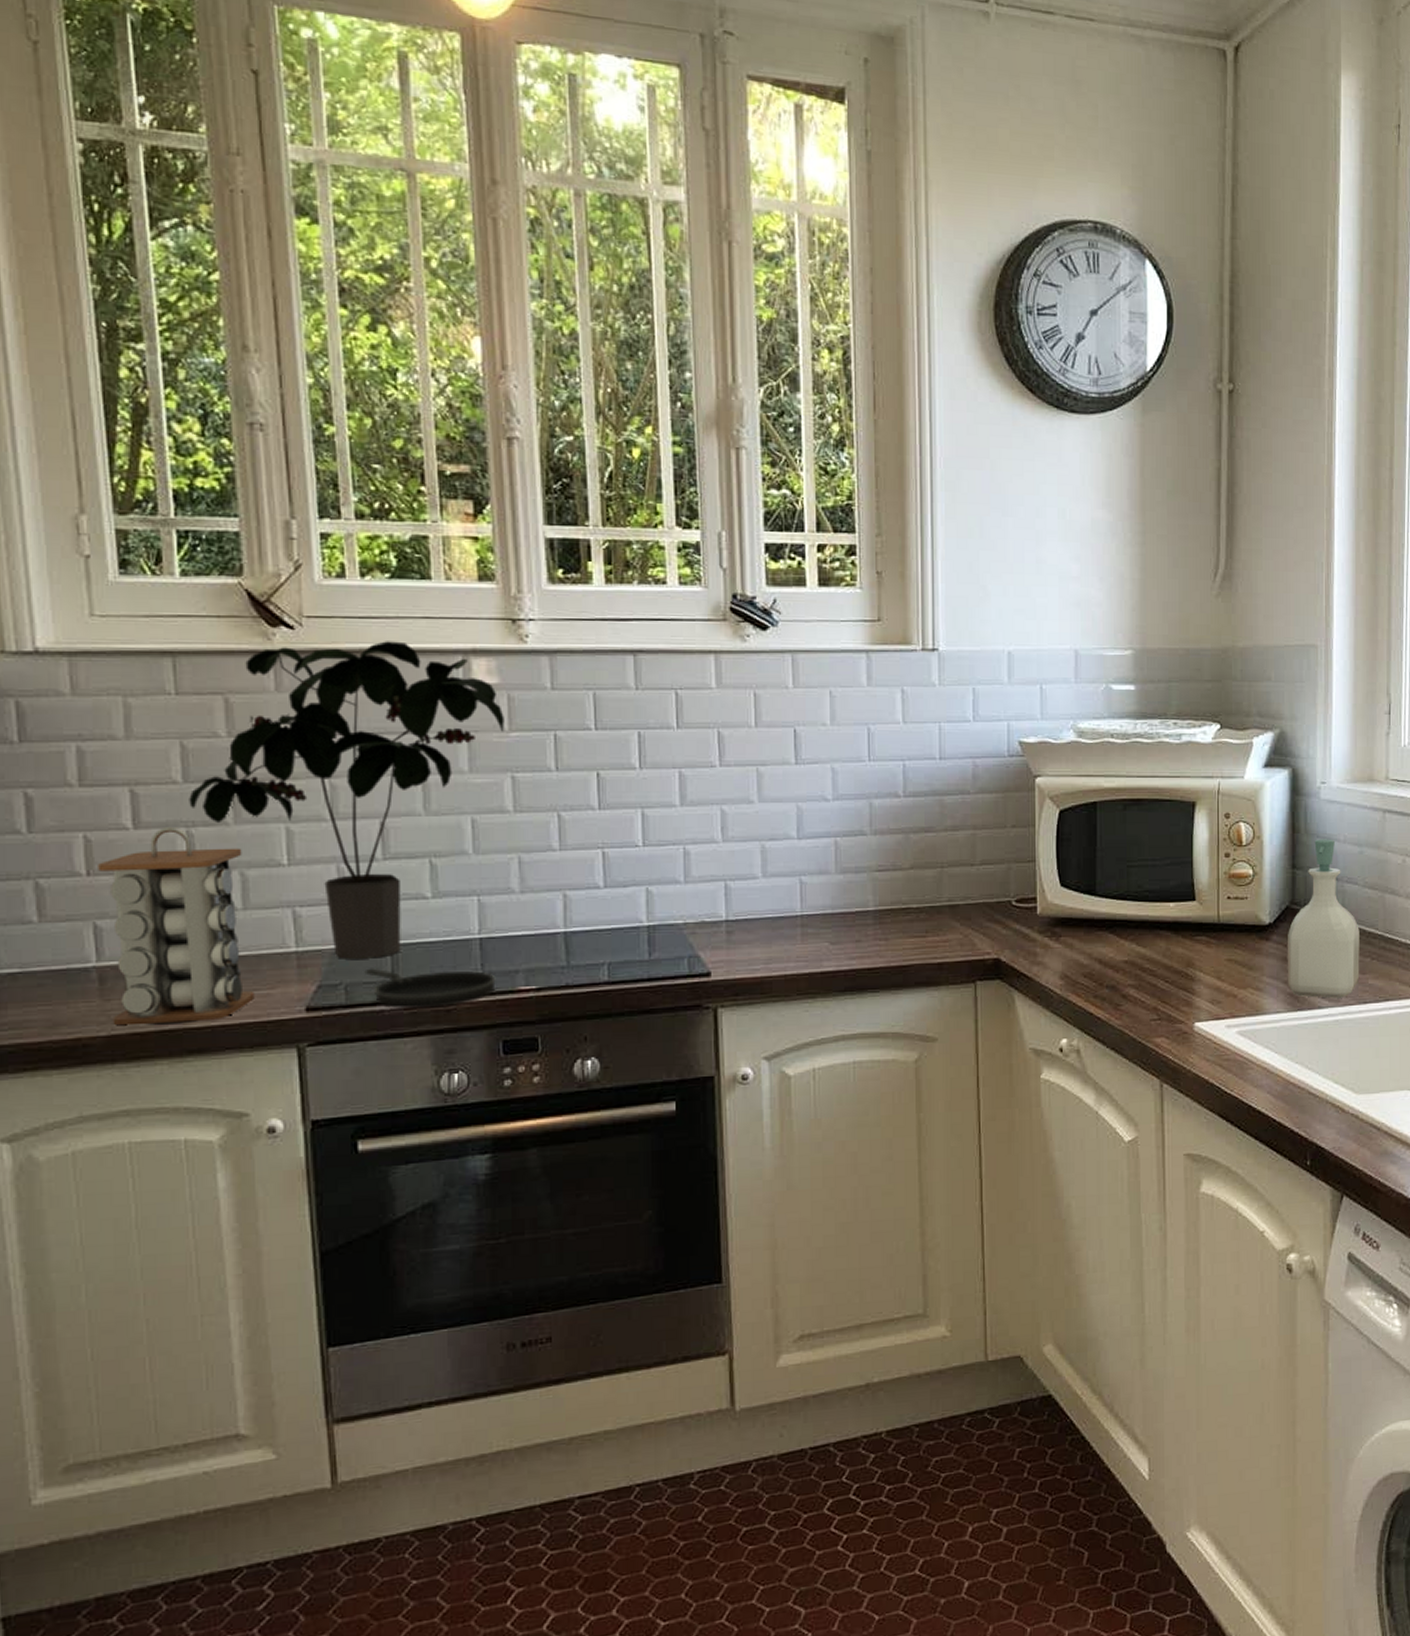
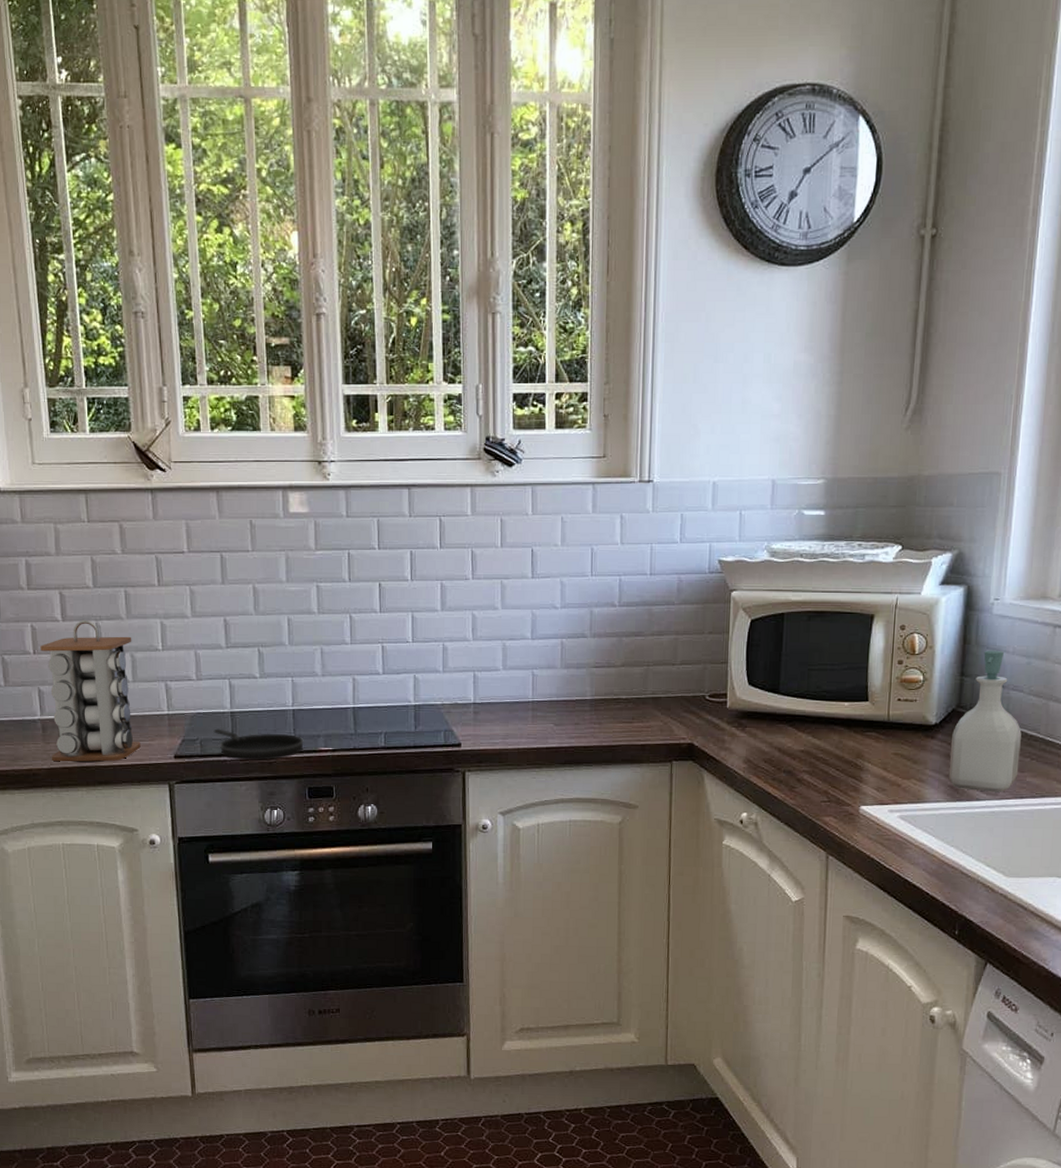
potted plant: present [189,641,504,959] -> none [97,480,312,722]

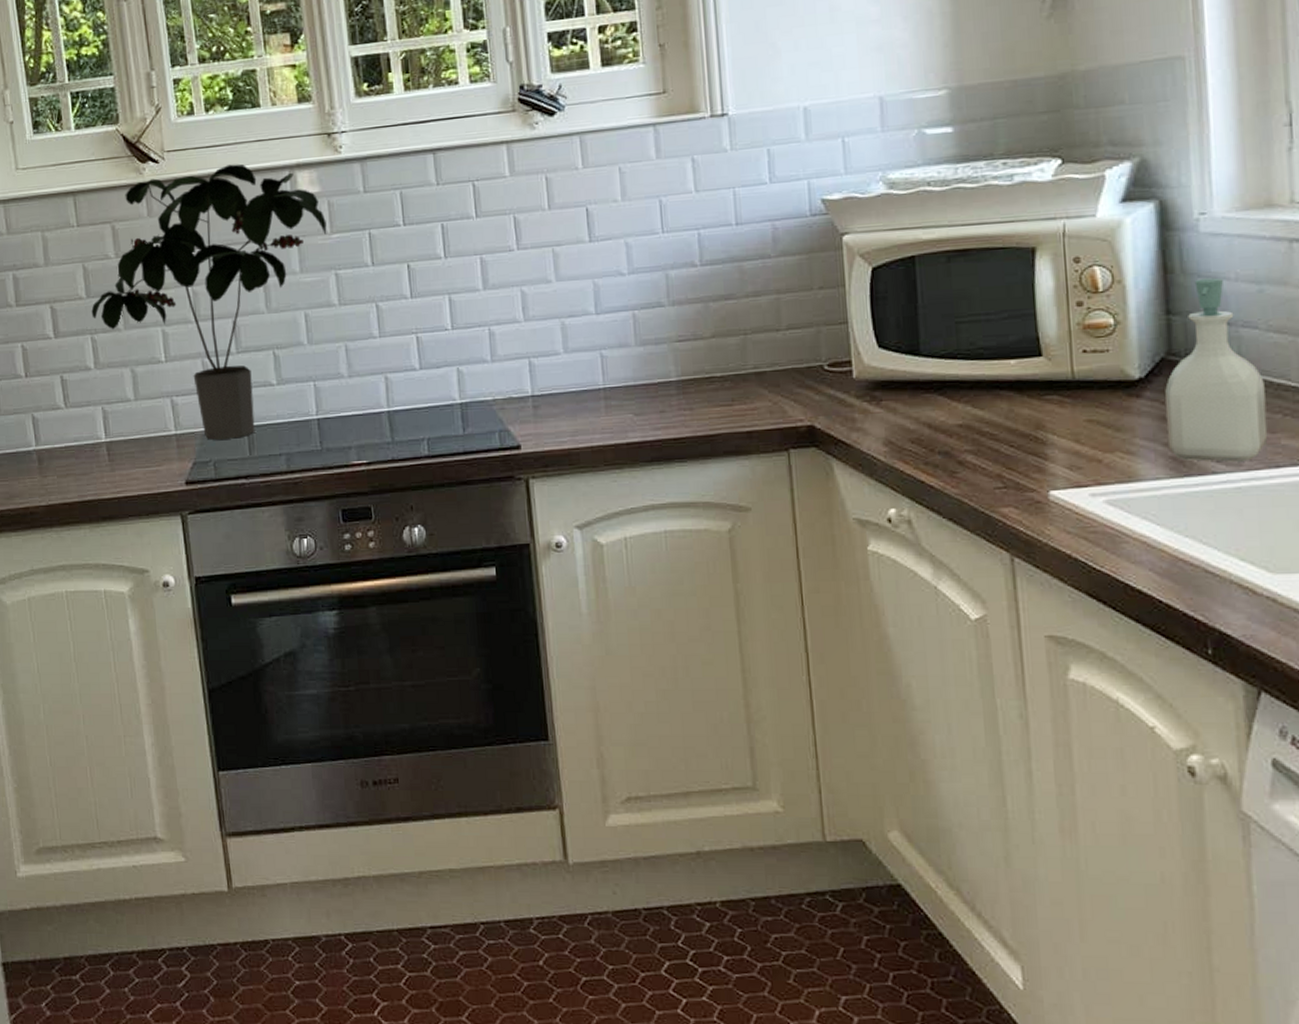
spice rack: present [40,620,141,763] -> none [32,335,147,497]
potted plant: none [97,480,312,722] -> present [91,164,327,440]
frying pan: present [213,728,304,761] -> none [228,447,333,483]

